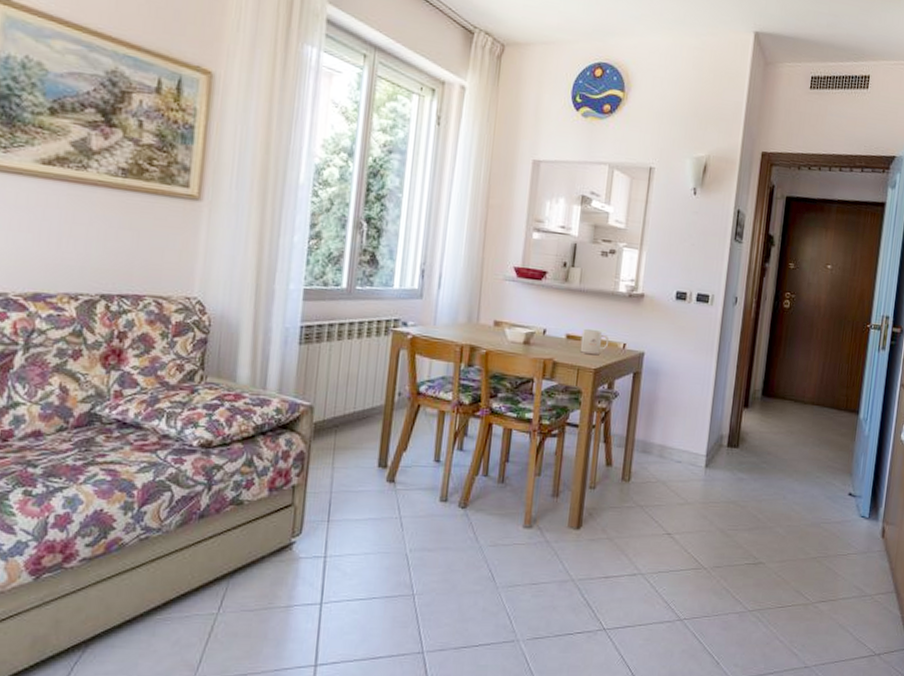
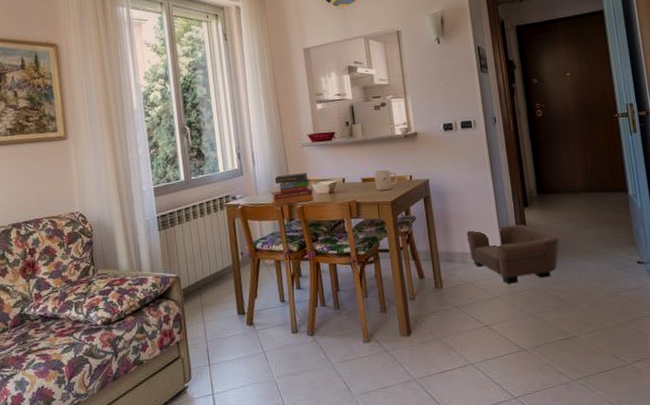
books: none [451,309,504,349] -> present [270,172,314,206]
dog bed: none [670,421,773,492] -> present [466,224,560,284]

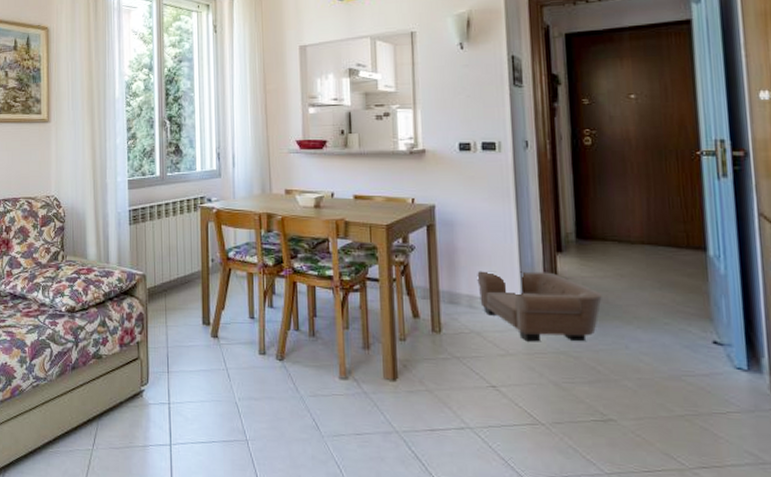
books: present [270,172,314,206] -> none [248,181,296,214]
mug: present [373,170,398,191] -> none [368,189,397,212]

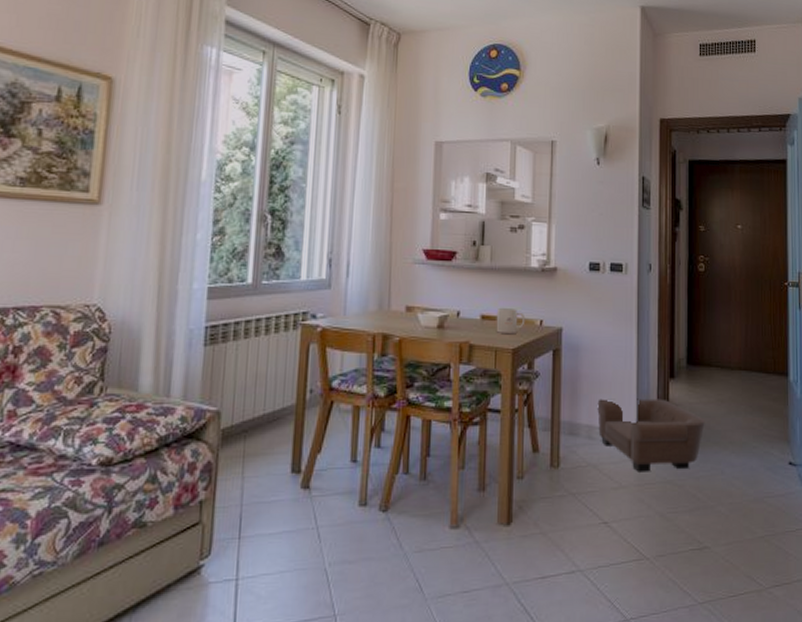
mug: none [368,189,397,212] -> present [496,308,526,335]

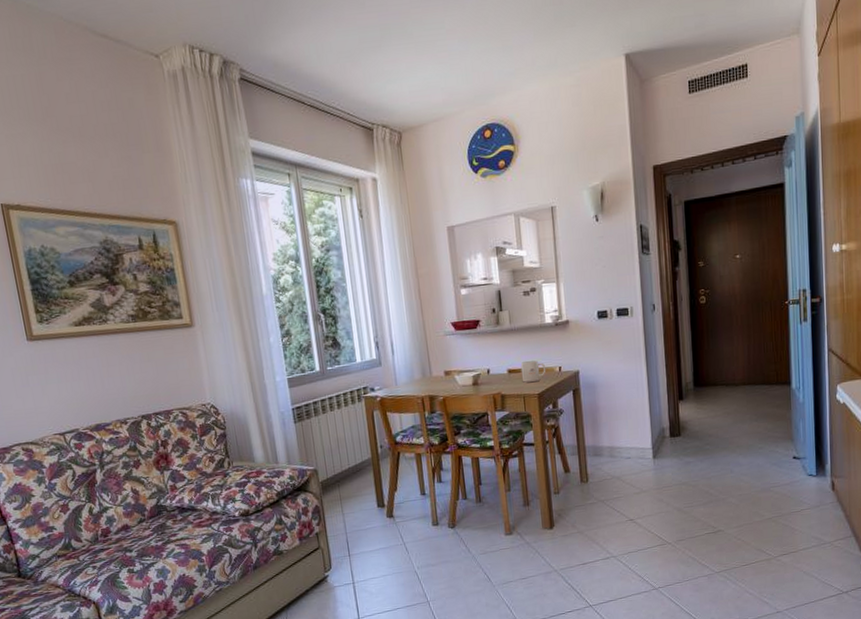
dog bed: present [597,398,705,472] -> none [616,418,714,479]

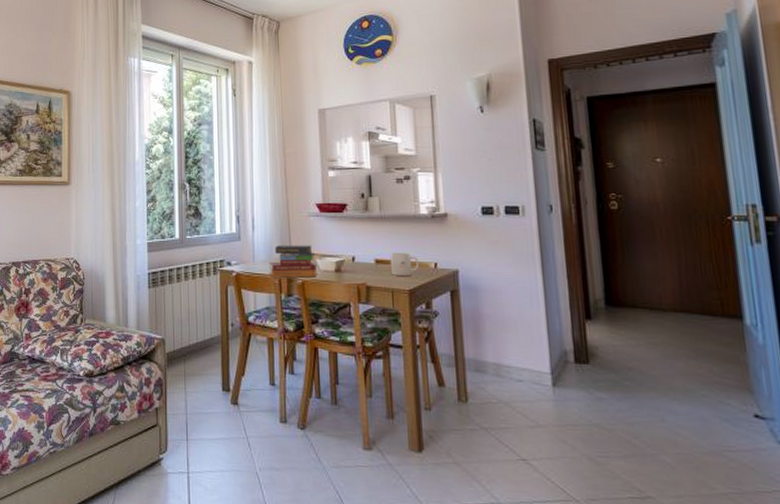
books: none [410,363,456,398] -> present [268,245,317,278]

